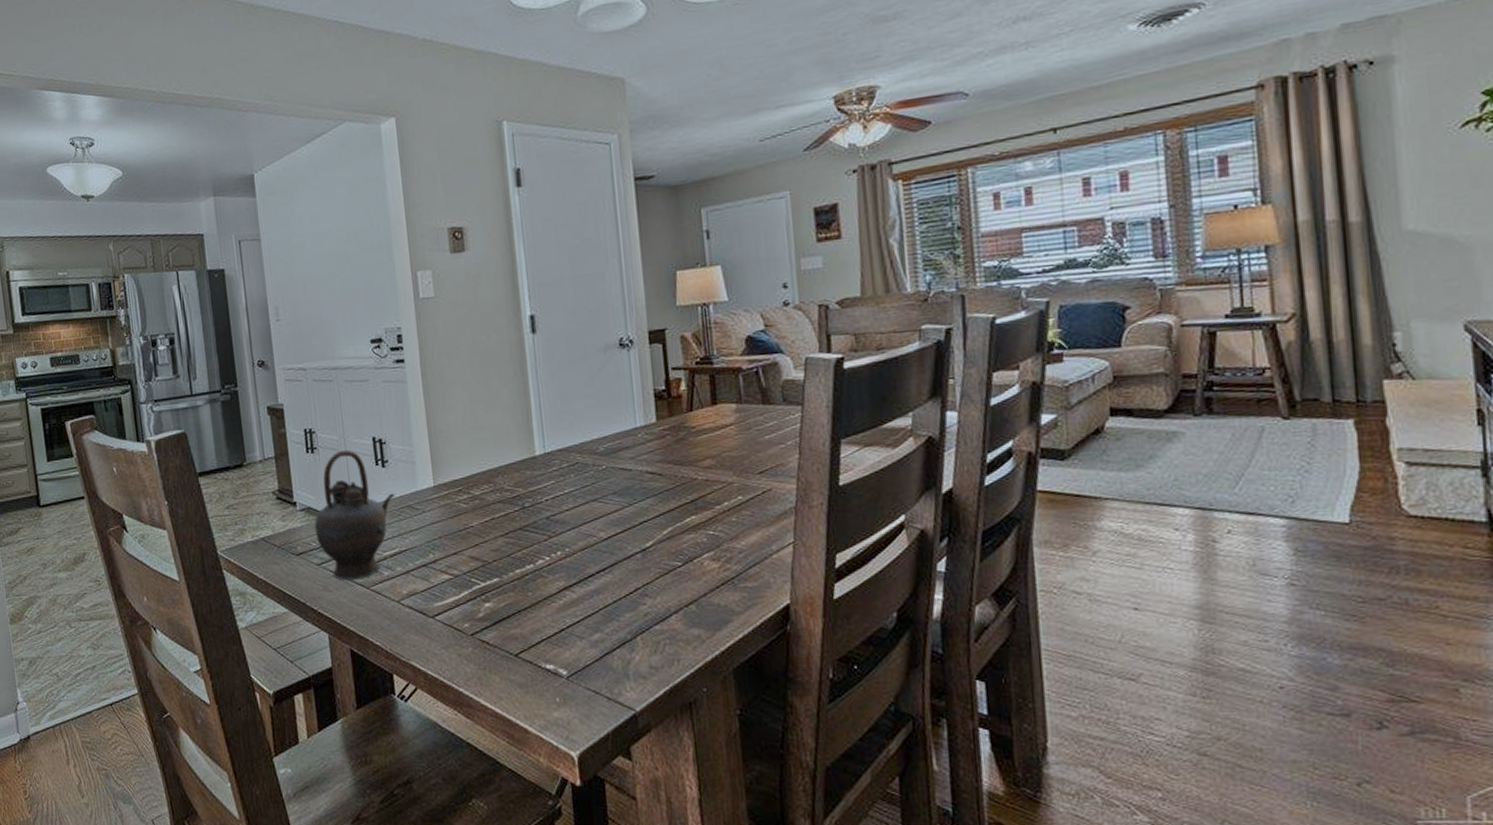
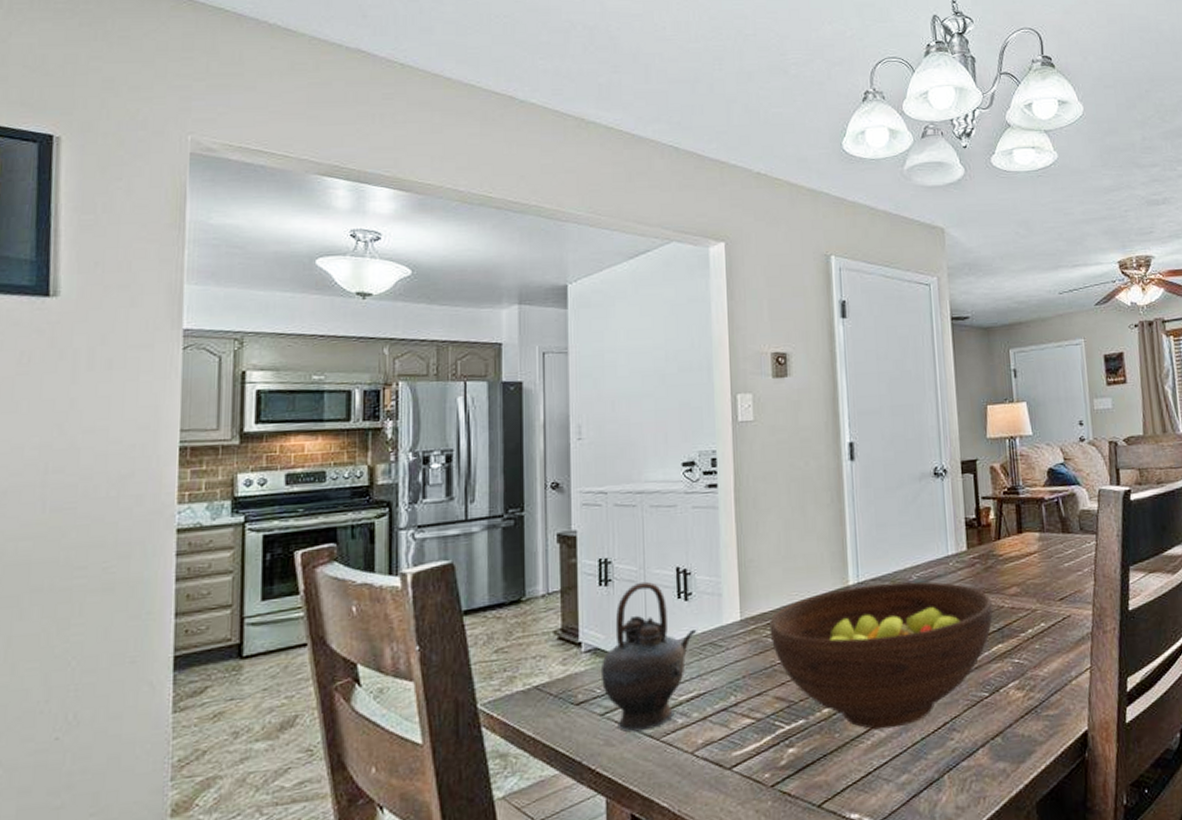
fruit bowl: none [461,452,685,591] -> present [769,581,993,730]

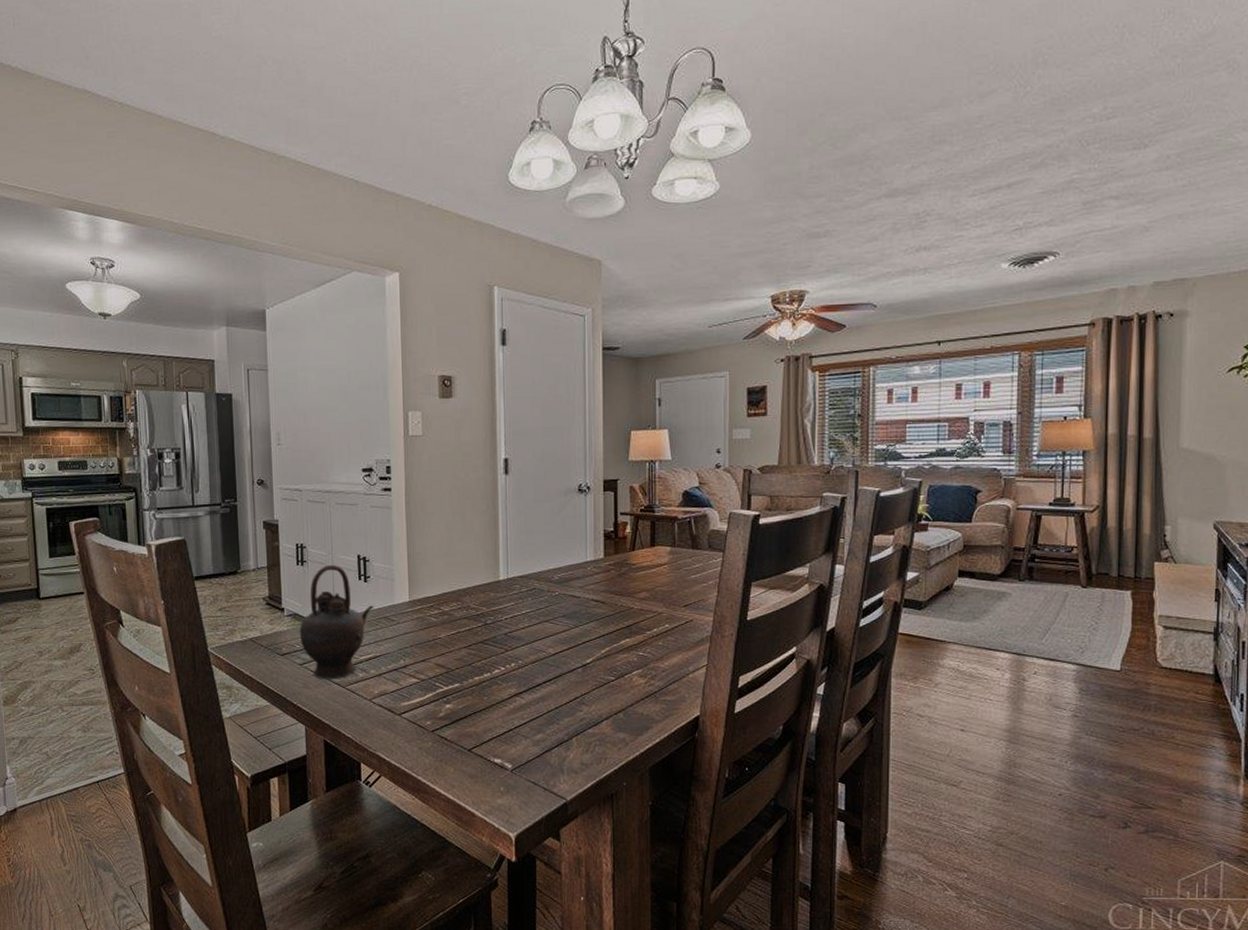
fruit bowl: present [769,581,993,730] -> none [433,580,623,697]

